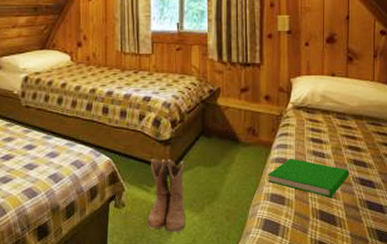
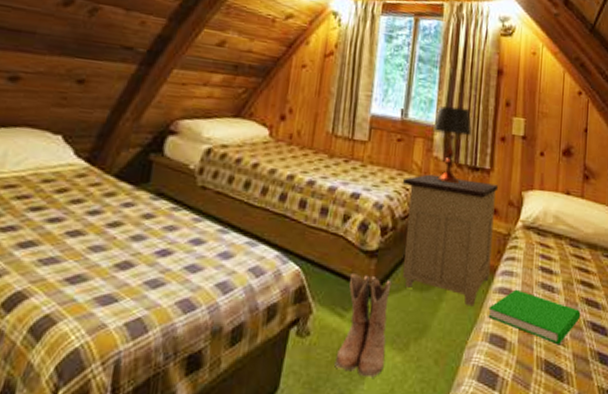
nightstand: none [184,74,269,175] -> present [402,174,499,307]
table lamp: none [206,14,242,79] -> present [433,106,472,183]

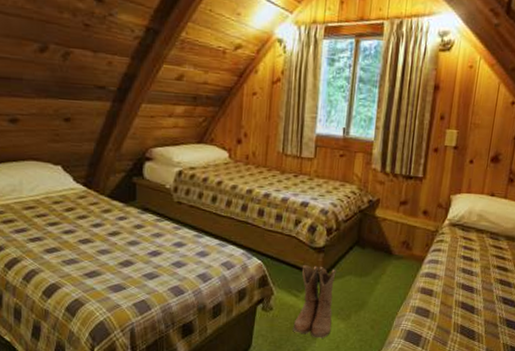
nightstand: present [402,174,499,307] -> none [344,184,430,287]
table lamp: present [433,106,472,183] -> none [372,122,408,190]
book: present [488,289,581,344] -> none [415,273,495,314]

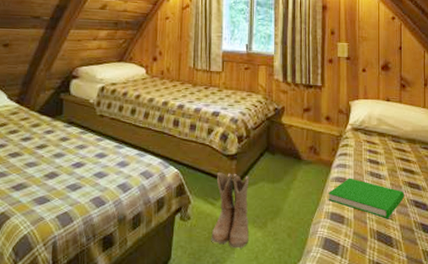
book: none [415,273,495,314] -> present [328,178,405,218]

